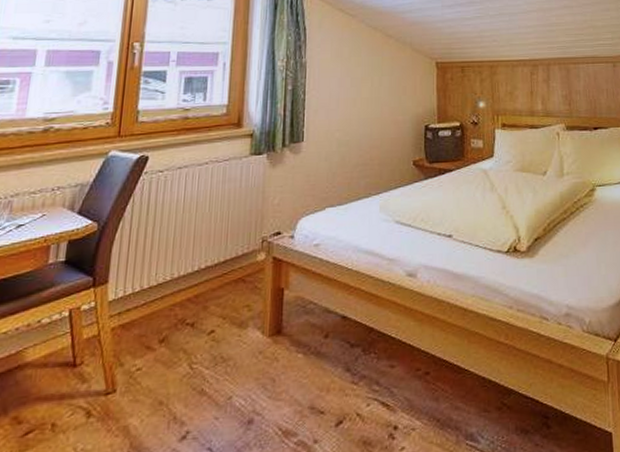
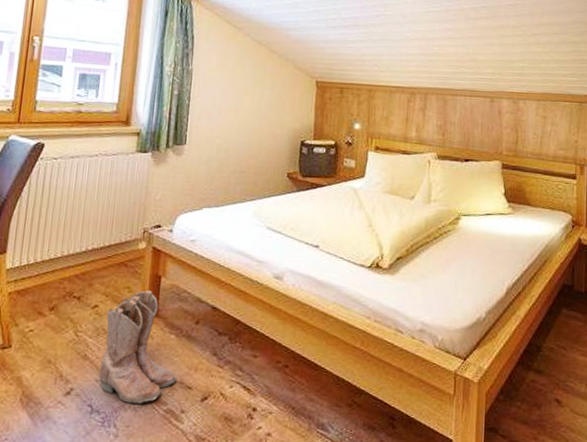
boots: none [218,306,308,440] -> present [99,290,177,403]

